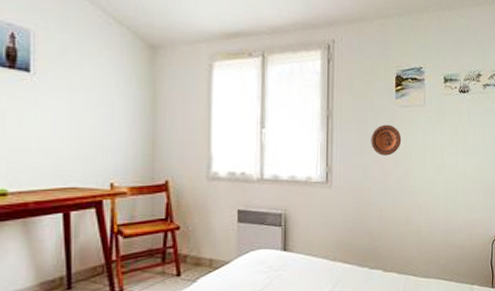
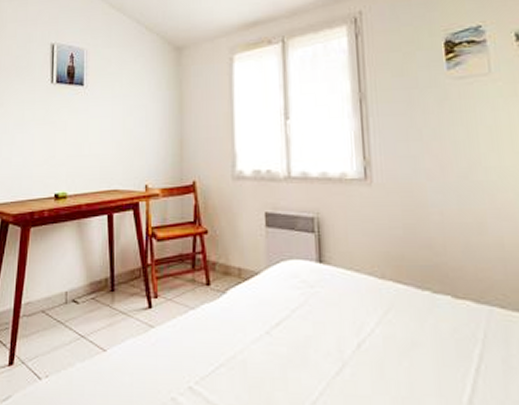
decorative plate: present [371,124,402,156] -> none [418,102,462,143]

